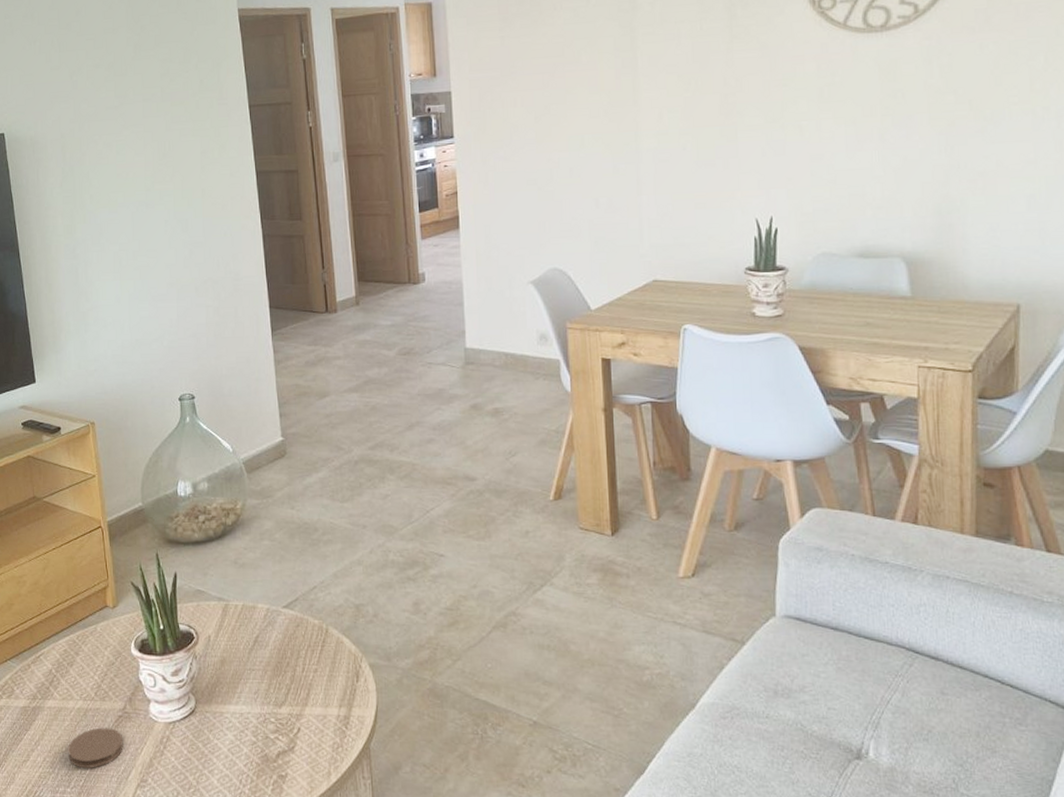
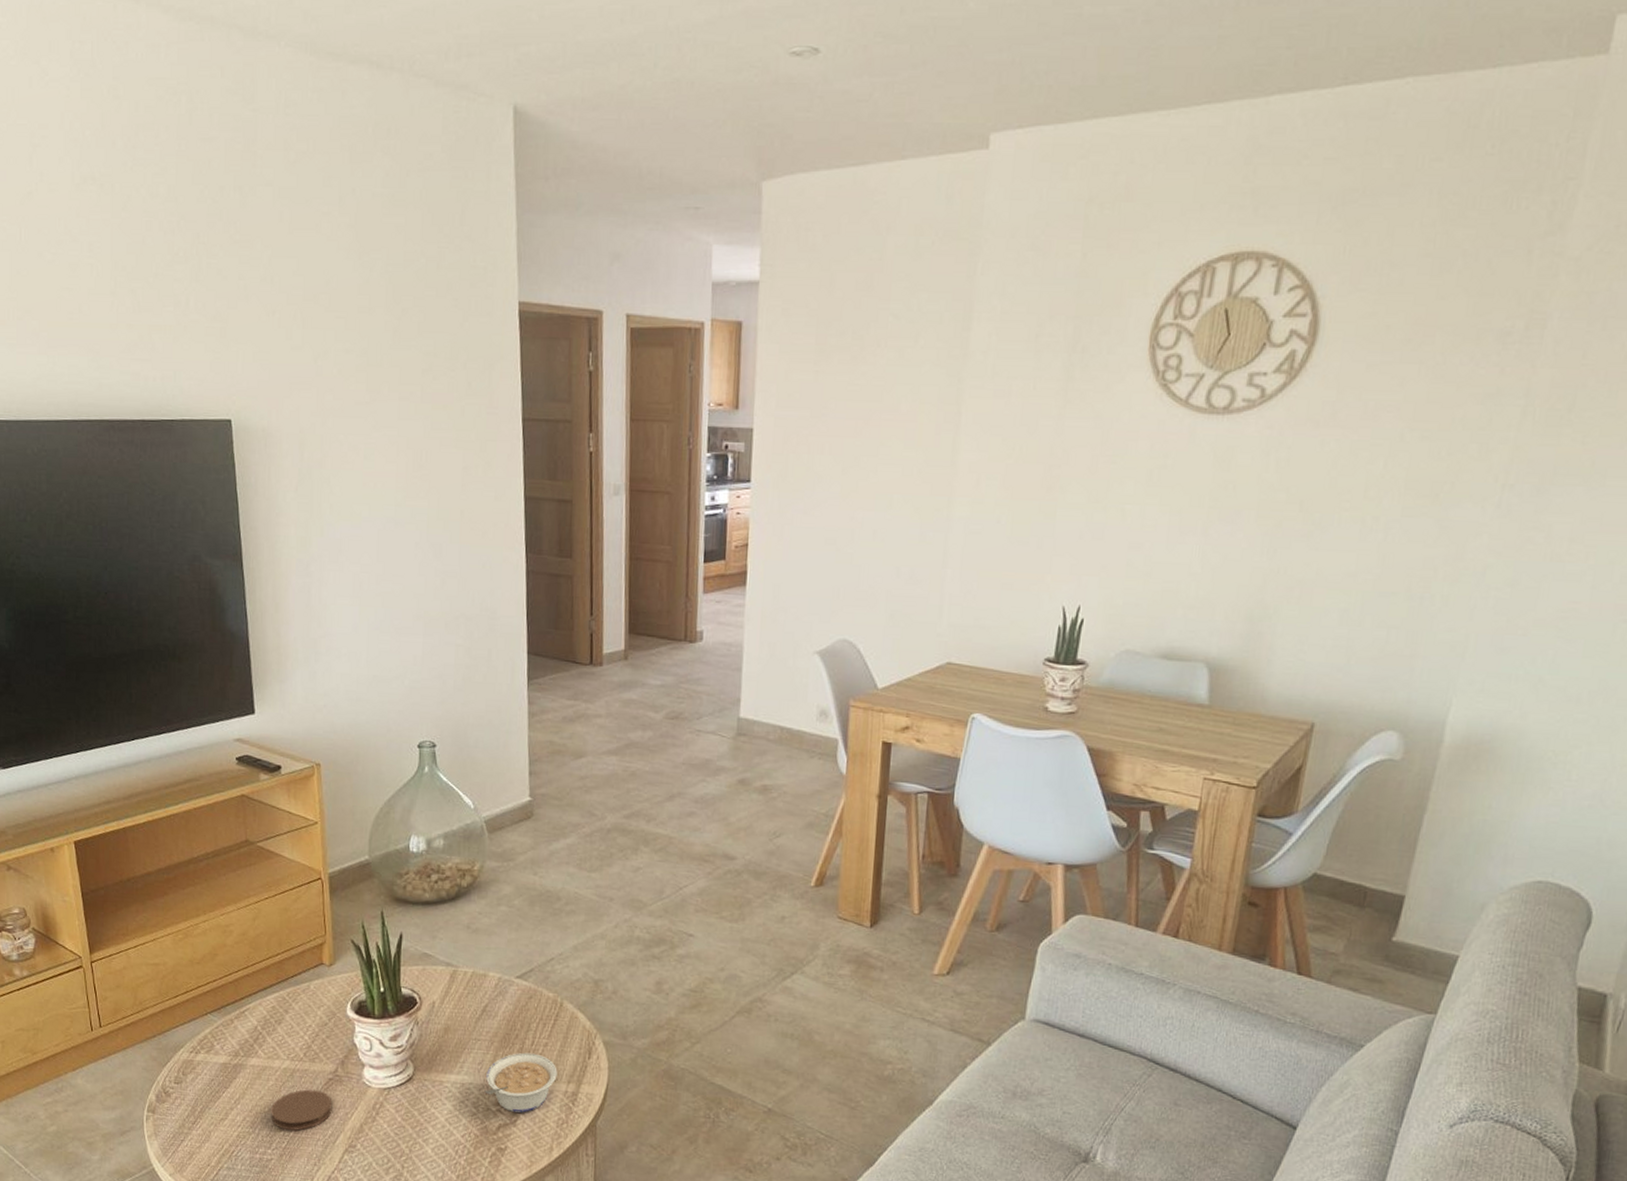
legume: none [262,679,329,739] -> present [484,1052,558,1113]

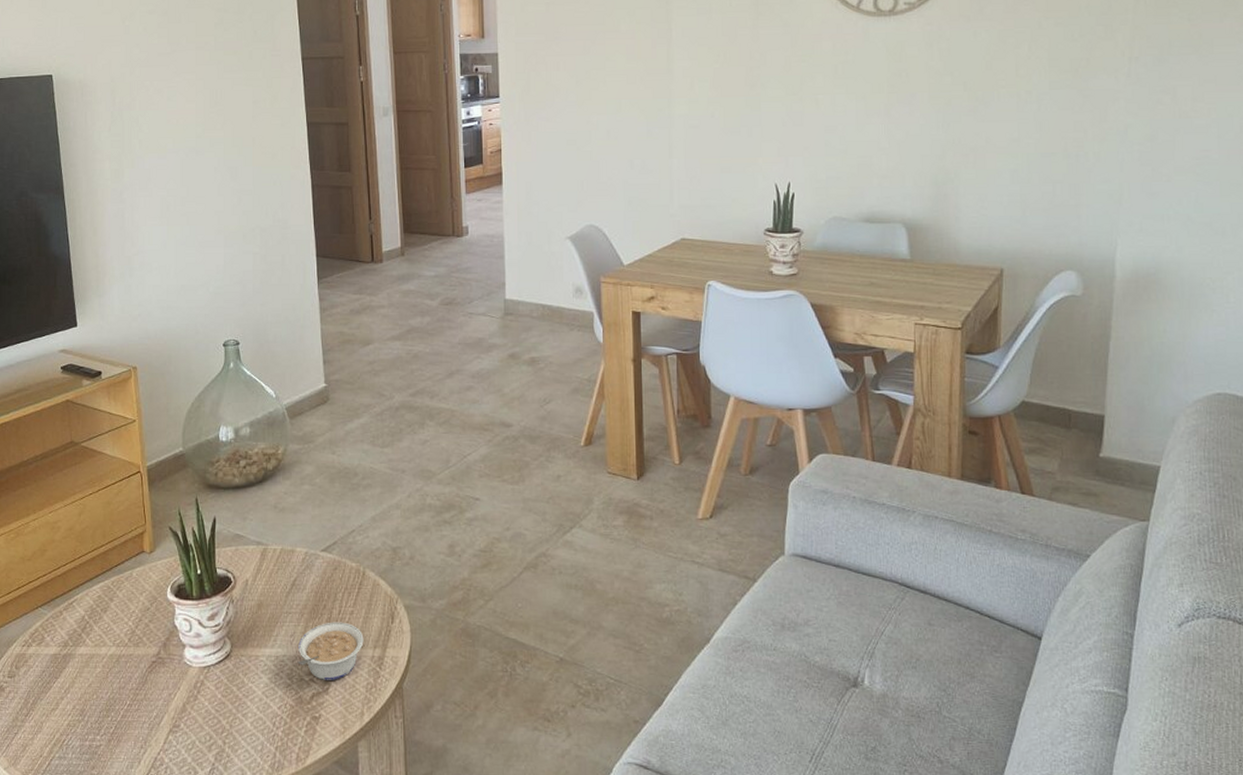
coaster: present [271,1089,333,1131] -> none [99,673,156,715]

